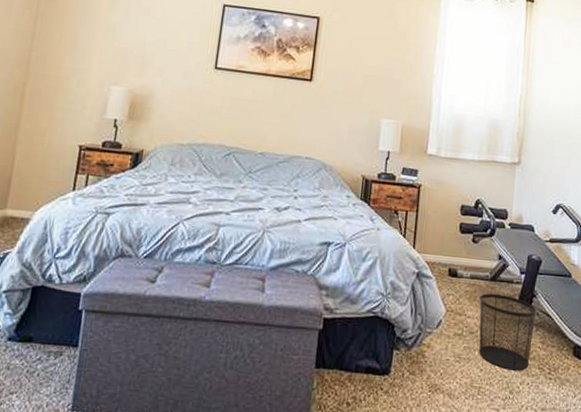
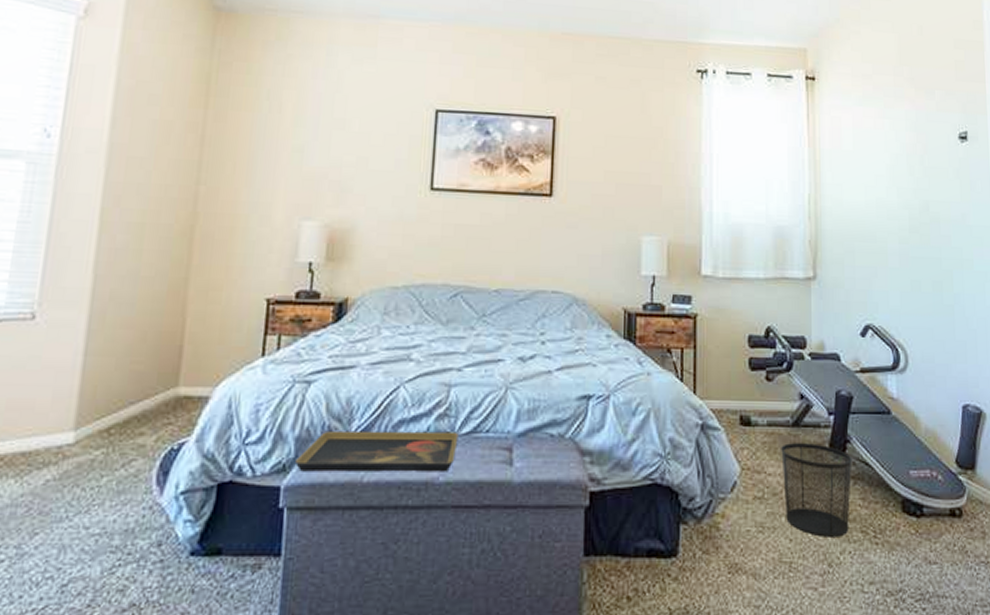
decorative tray: none [94,253,223,292] -> present [295,430,458,472]

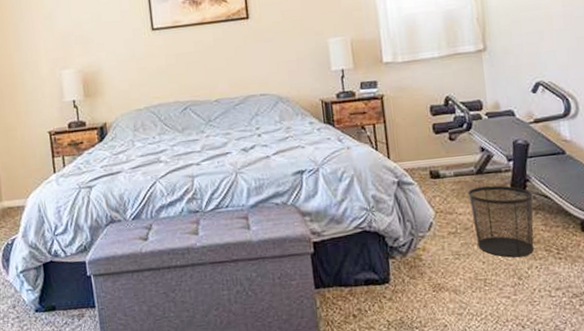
decorative tray: present [295,430,458,472] -> none [92,210,206,250]

